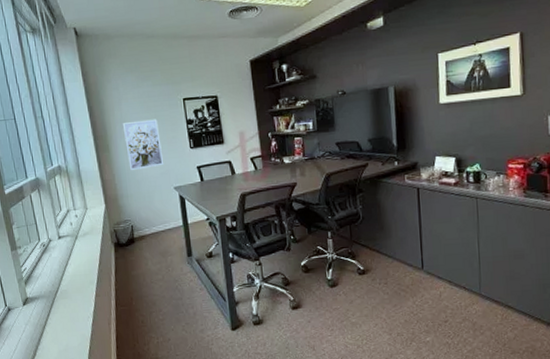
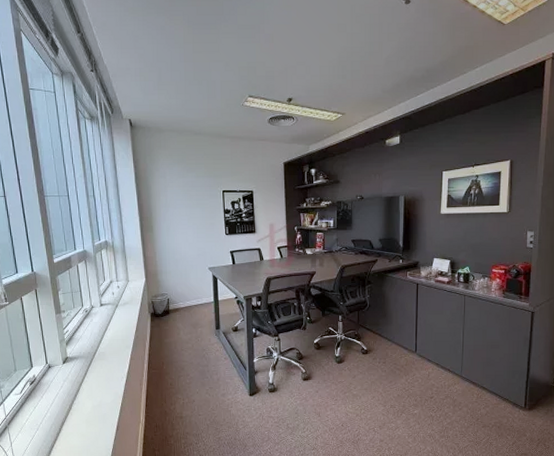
wall art: present [122,119,164,171] -> none [166,206,201,251]

